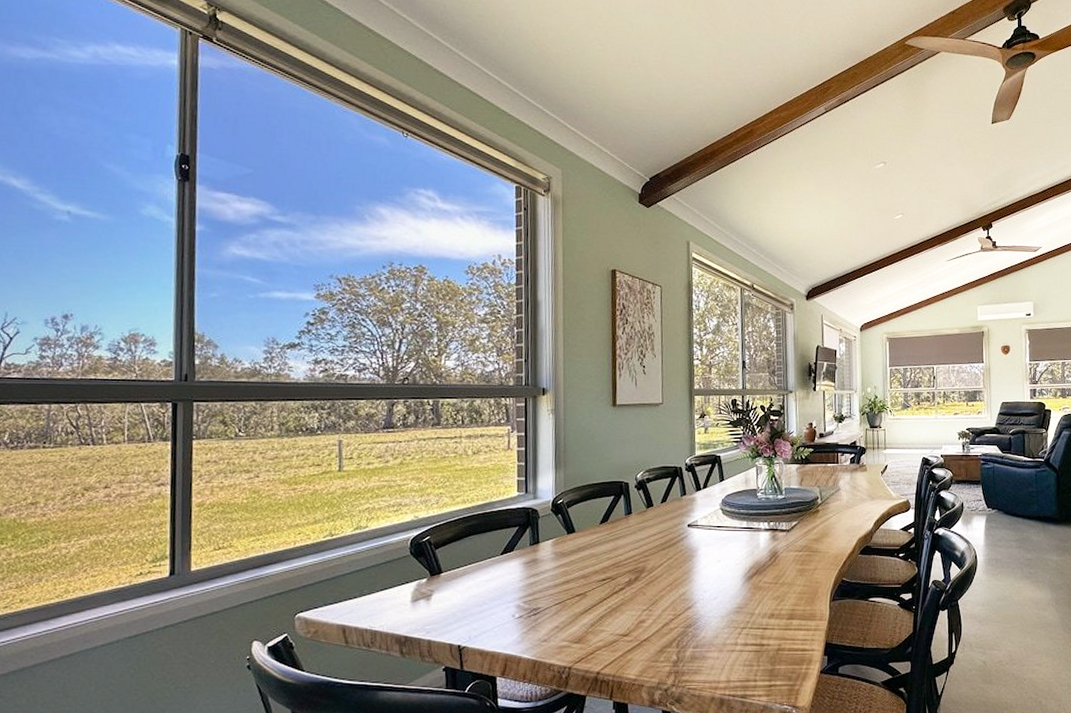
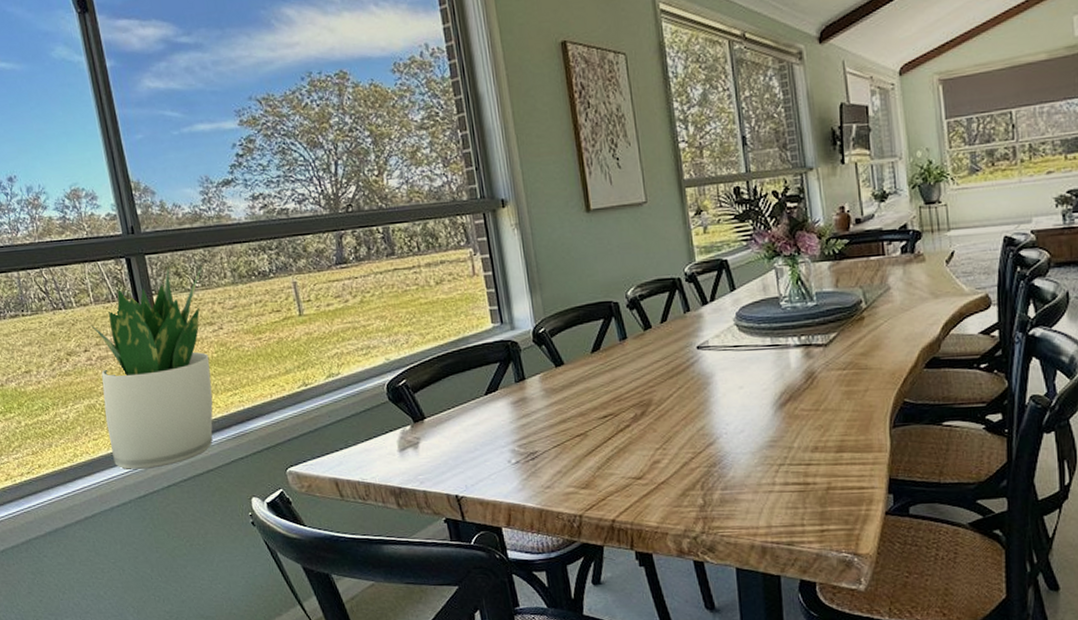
planter: none [109,415,250,609] -> present [91,267,213,470]

